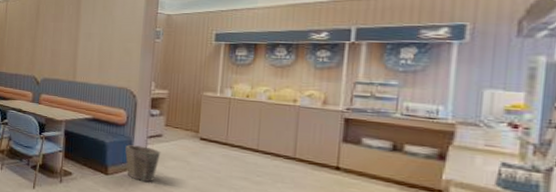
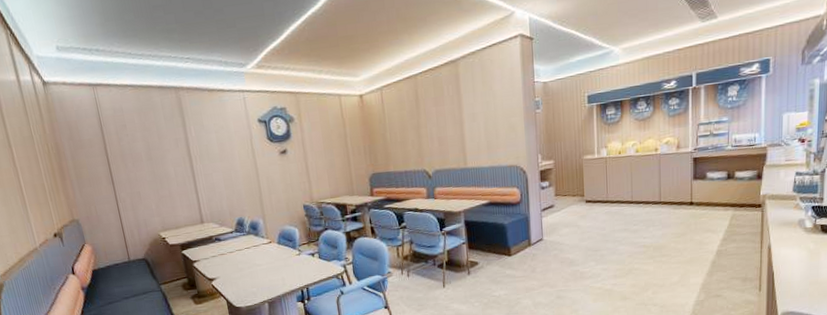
waste bin: present [124,144,161,183] -> none [522,220,555,255]

